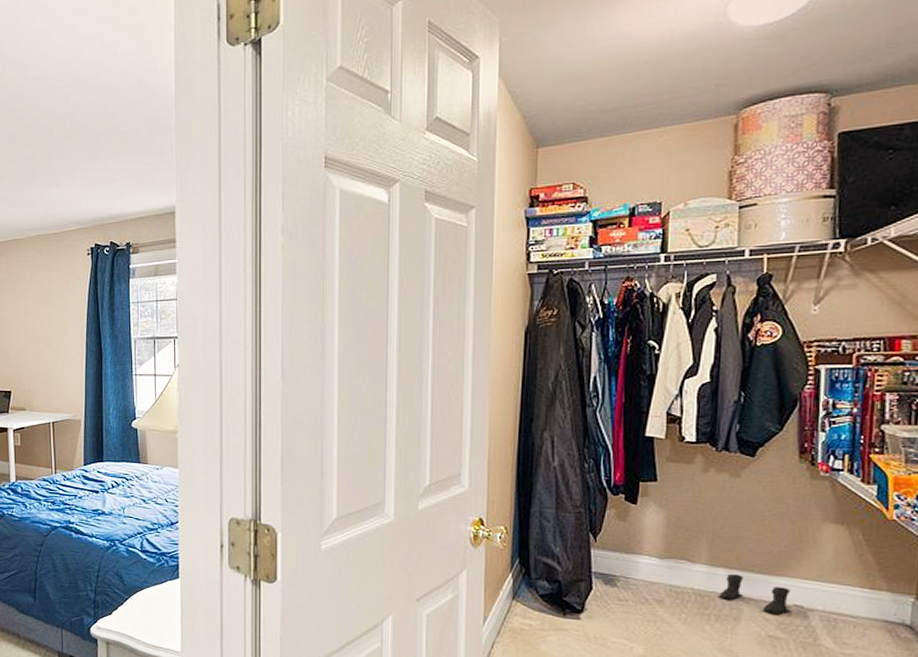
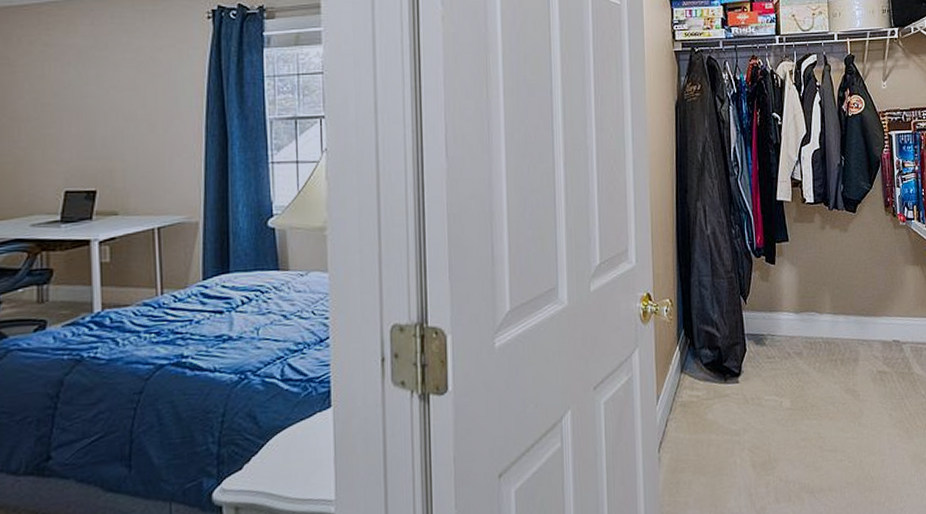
boots: present [717,573,791,615] -> none [840,319,891,352]

